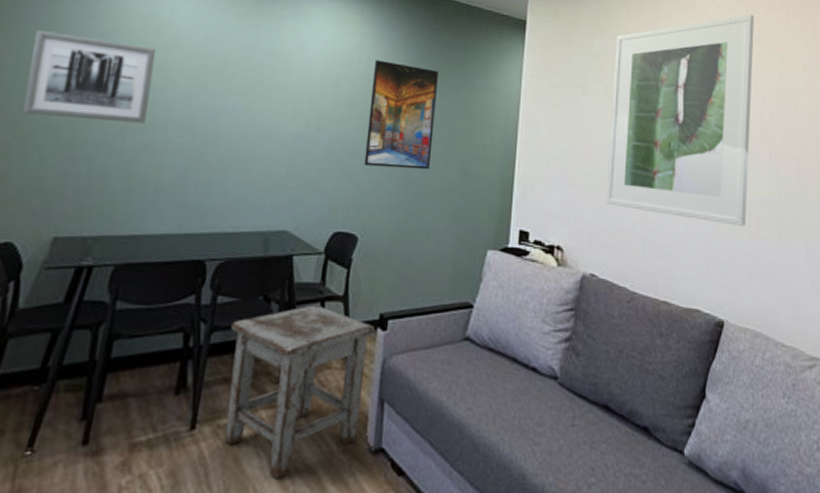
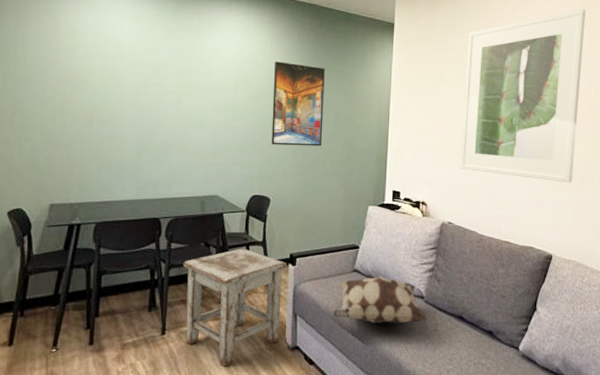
wall art: present [23,29,157,124] -> none [14,48,107,119]
decorative pillow: none [434,347,562,415] -> present [333,276,427,323]

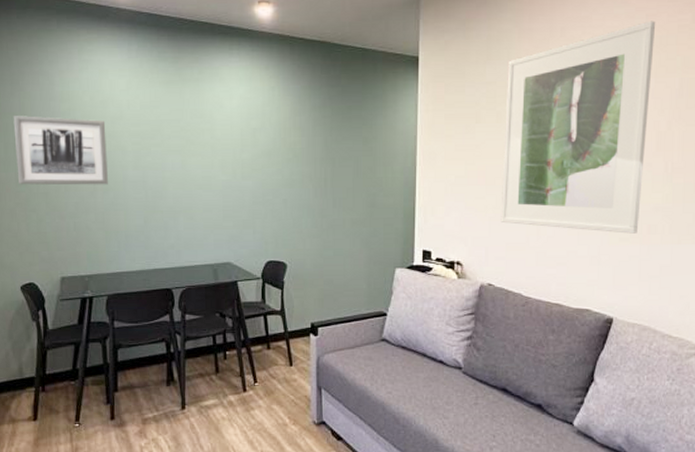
wall art: none [14,48,107,119] -> present [13,115,108,185]
stool: present [183,248,288,367] -> none [199,318,309,442]
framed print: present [271,61,325,147] -> none [283,110,341,205]
decorative pillow: present [333,276,427,323] -> none [361,345,466,397]

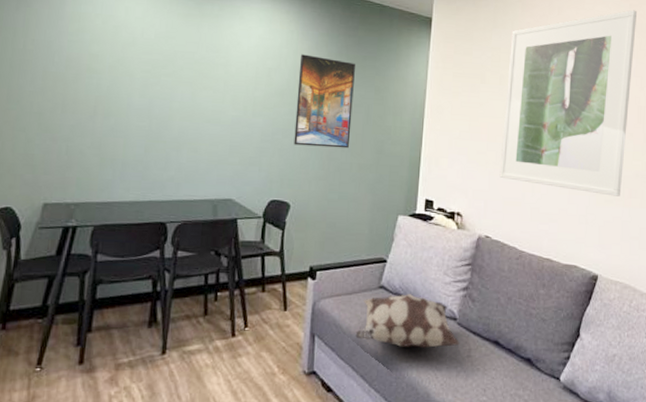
wall art: present [13,115,108,185] -> none [10,30,116,110]
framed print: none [283,110,341,205] -> present [293,54,355,149]
decorative pillow: none [361,345,466,397] -> present [355,294,460,348]

